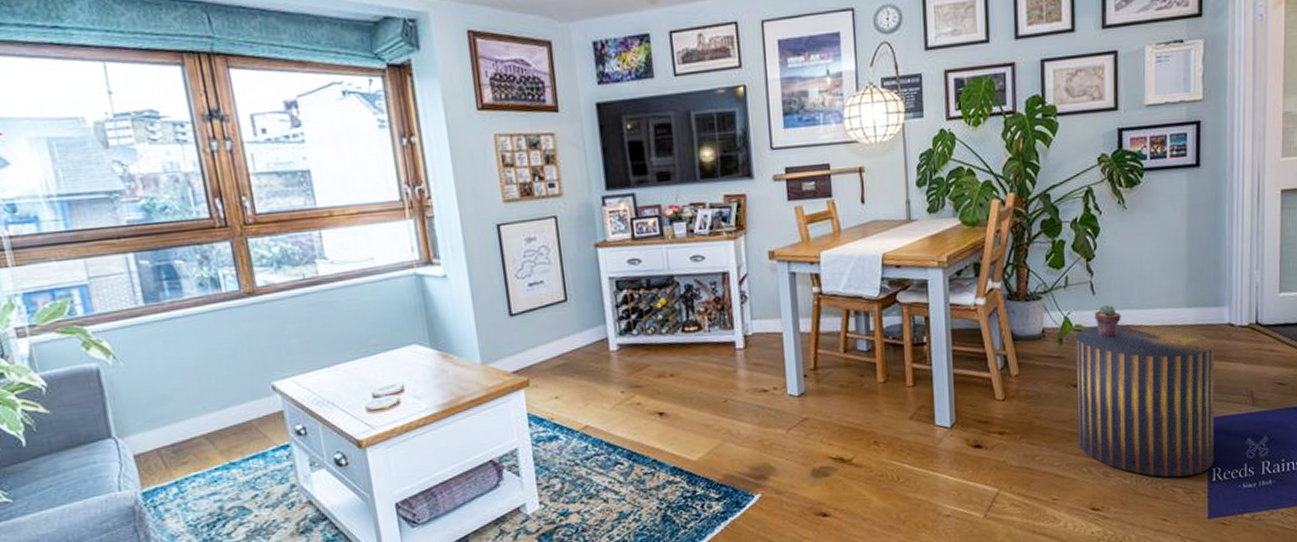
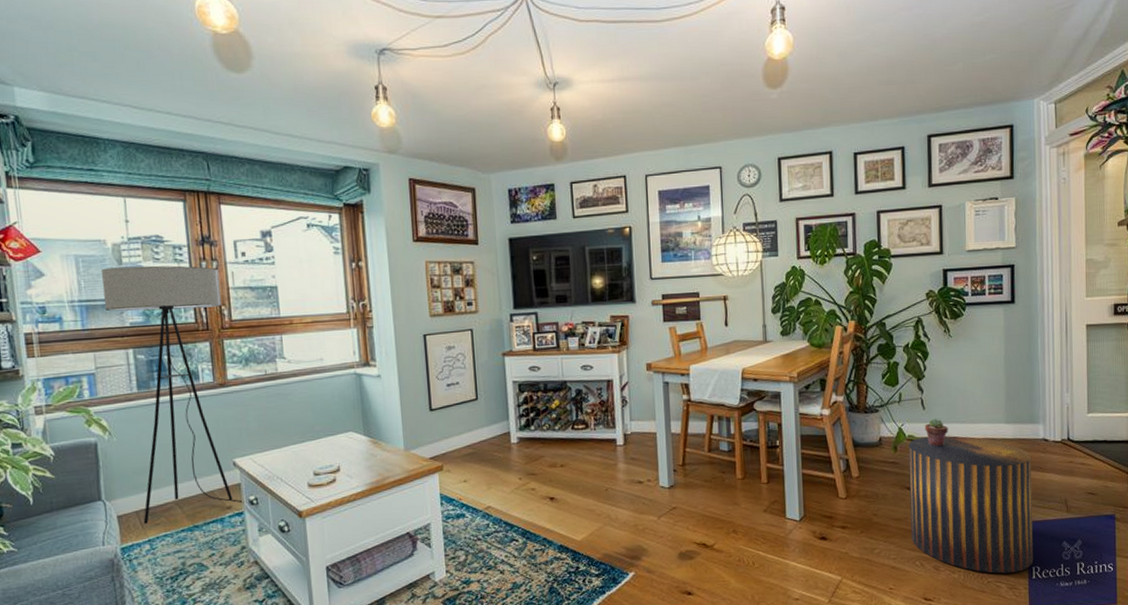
floor lamp: none [83,147,290,463] -> present [102,265,245,524]

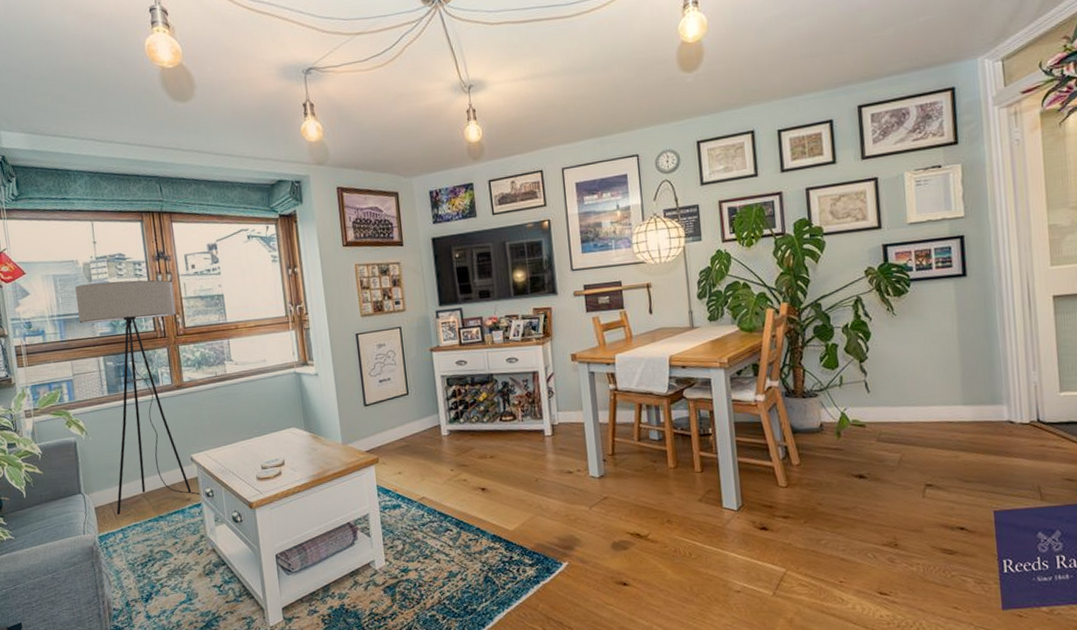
stool: present [908,435,1033,574] -> none [852,419,1004,567]
potted succulent: present [925,418,948,446] -> none [870,401,897,431]

